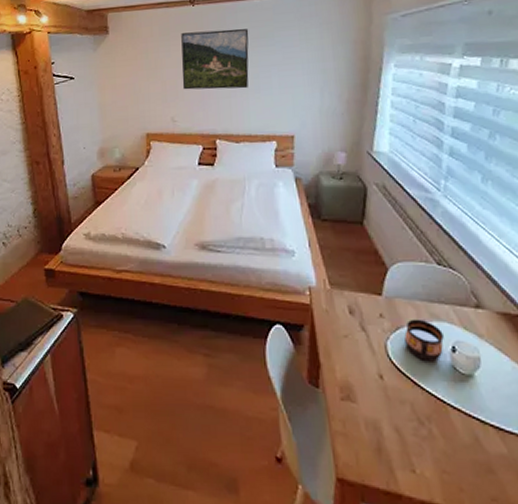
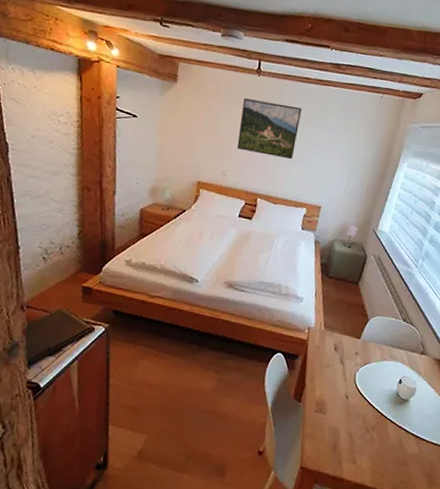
cup: present [404,319,444,362] -> none [369,358,396,389]

